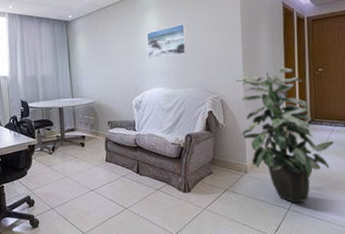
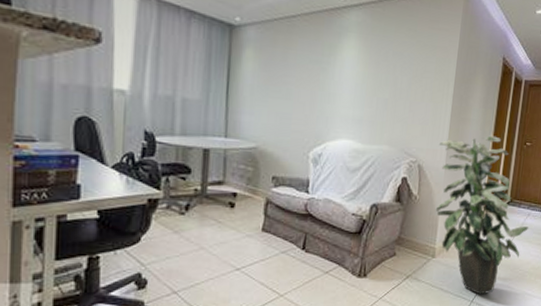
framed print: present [146,23,187,59] -> none [337,59,392,101]

